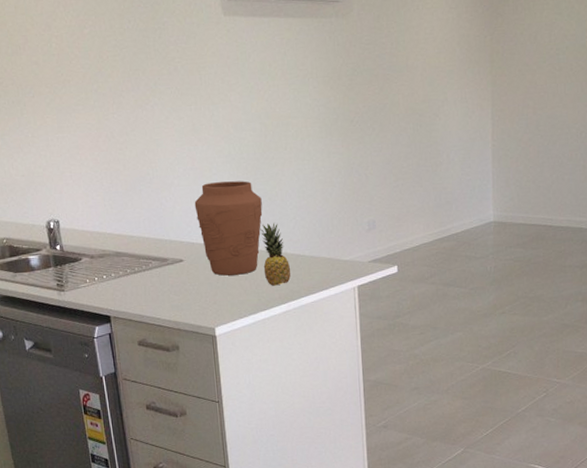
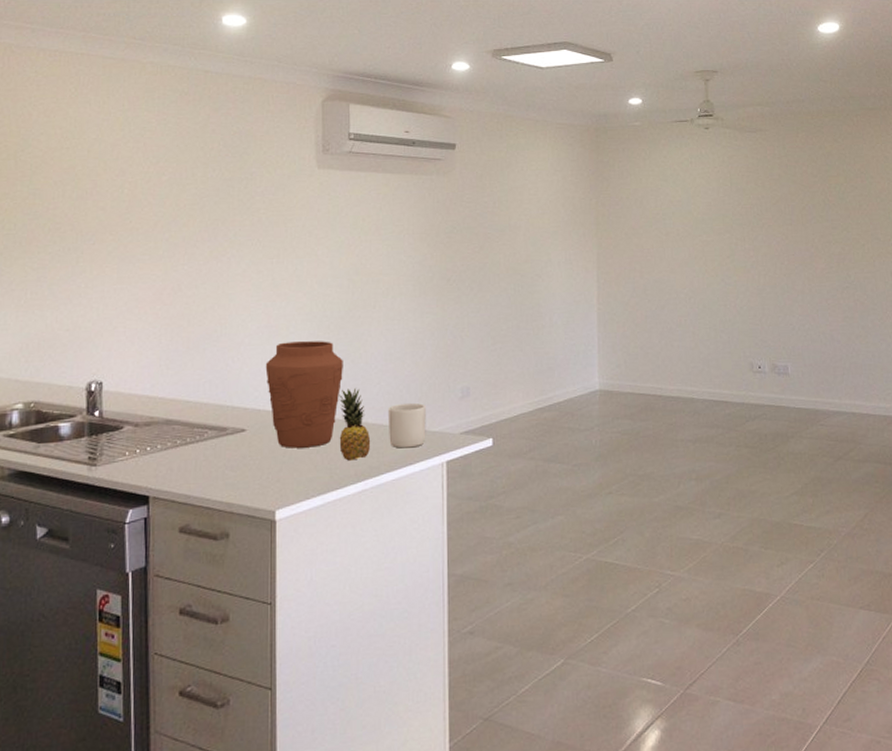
mug: none [303,235,339,275] -> present [387,402,426,448]

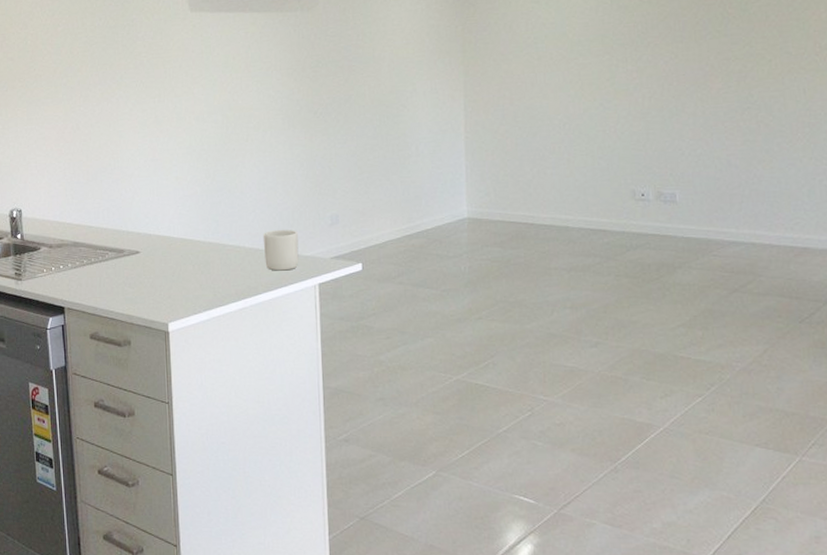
vase: present [265,341,343,448] -> none [153,172,222,269]
fruit: present [339,388,371,461] -> none [219,216,249,281]

